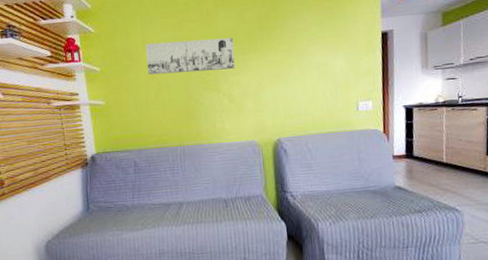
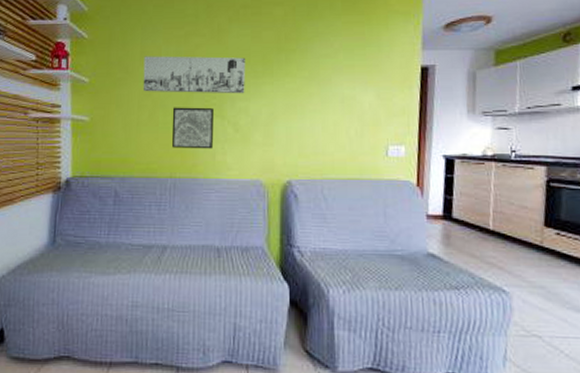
wall art: none [175,83,213,121] -> present [171,107,215,149]

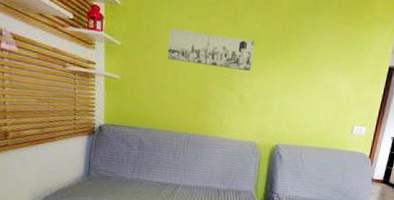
wall art: present [171,107,215,149] -> none [189,76,225,114]

